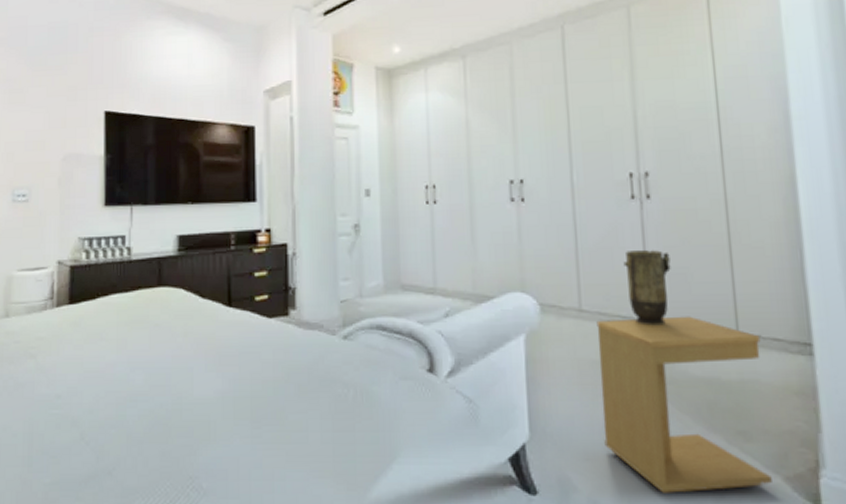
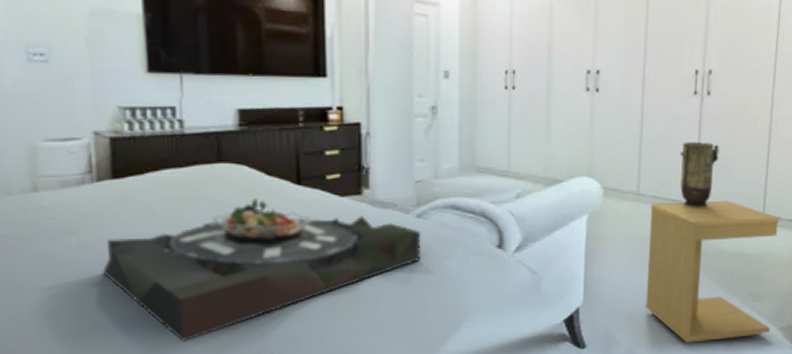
serving tray: none [53,320,348,470] -> present [102,197,421,342]

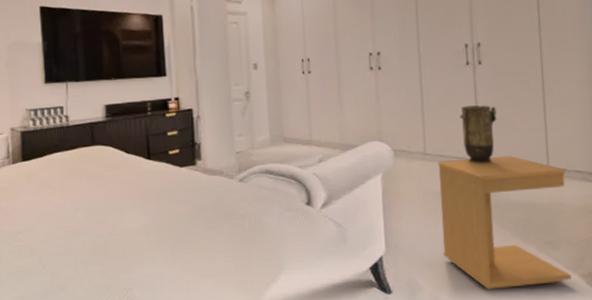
serving tray: present [102,197,421,342] -> none [15,171,245,285]

